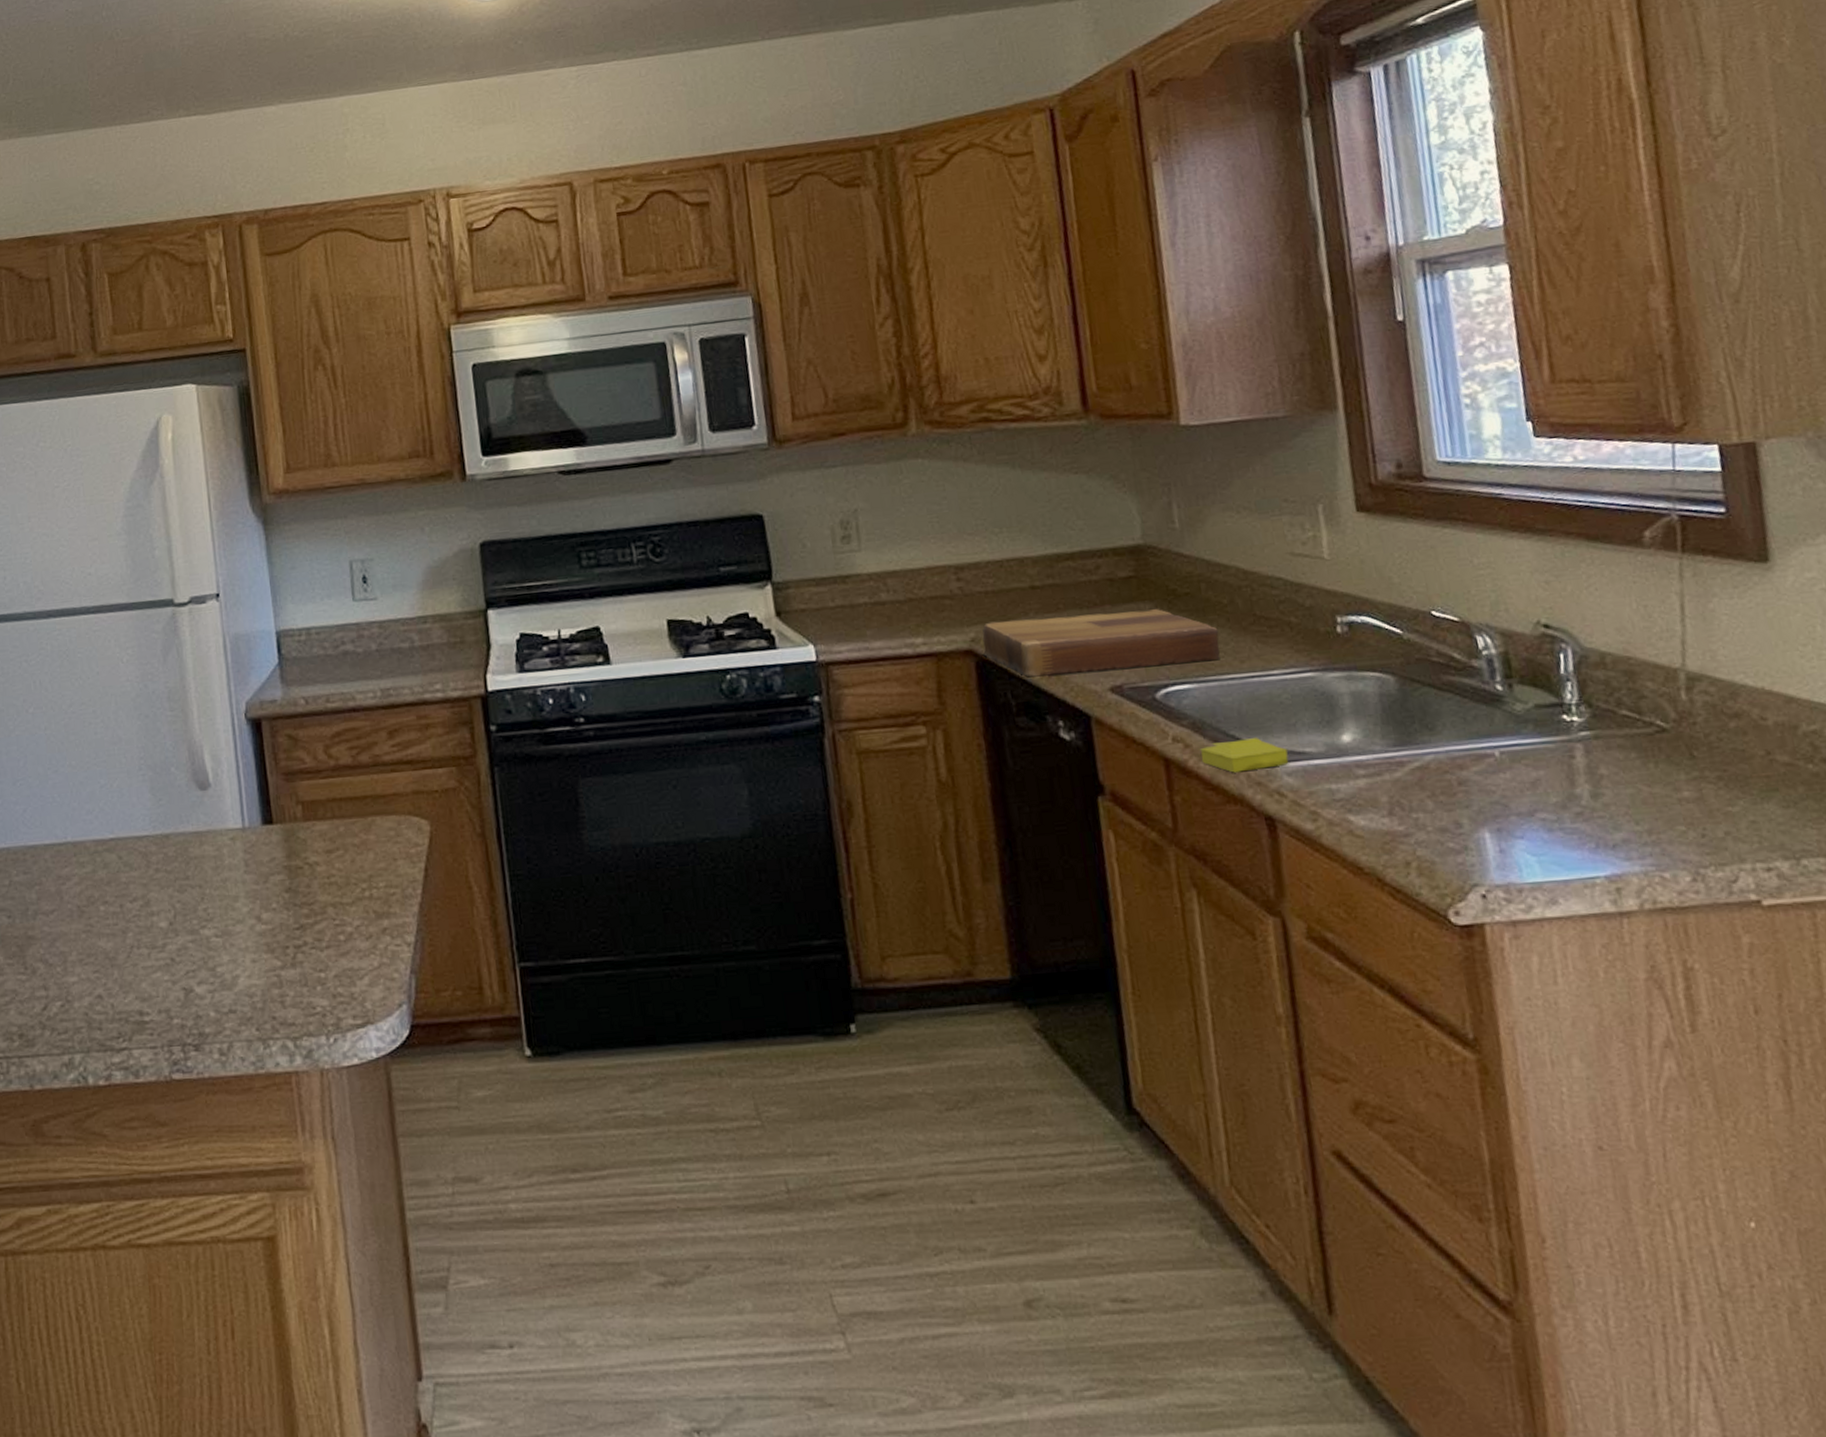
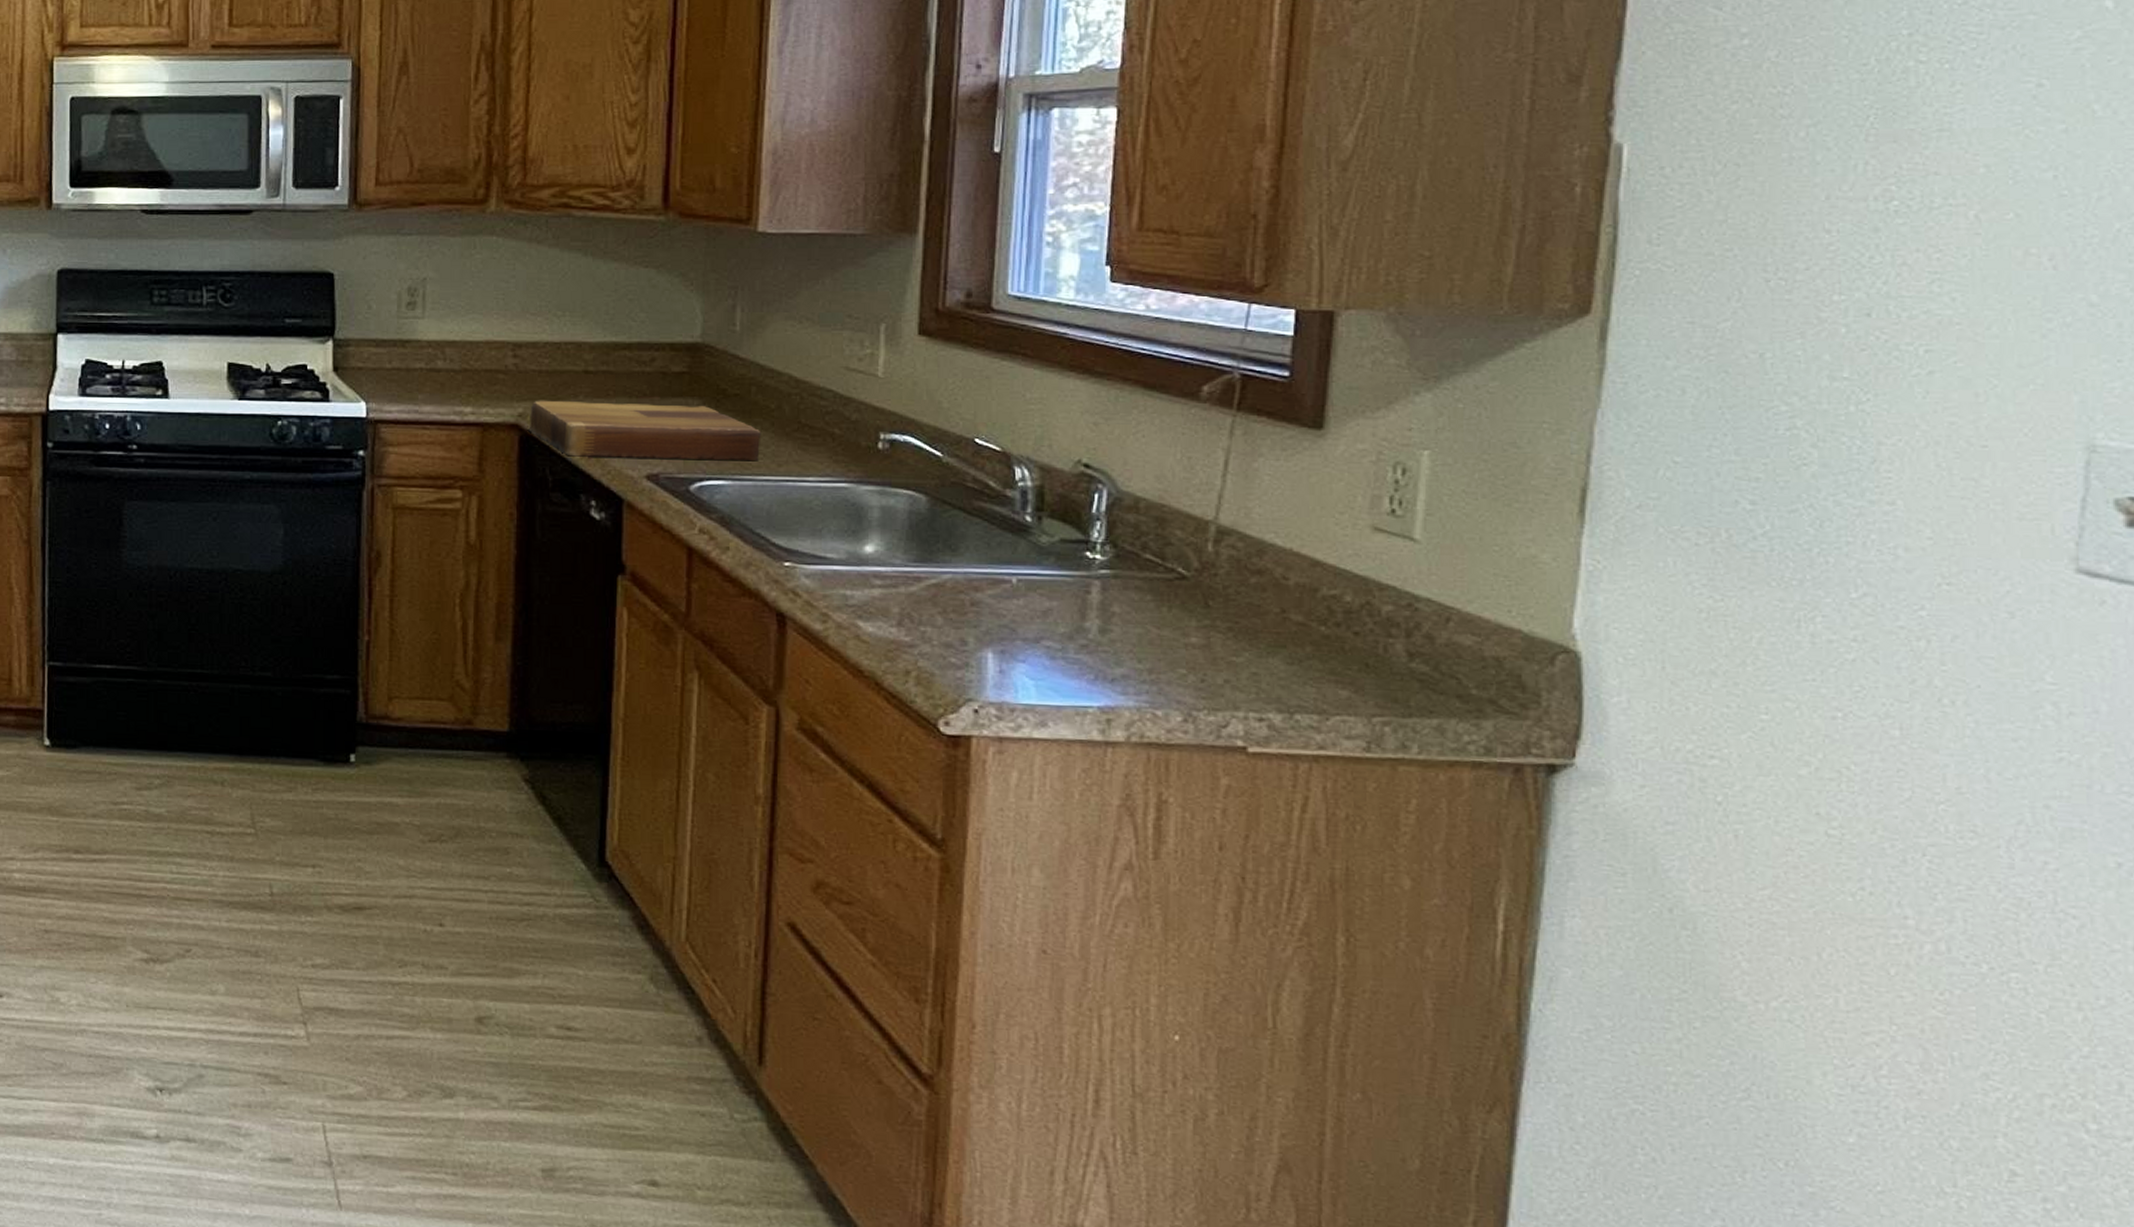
sponge: present [1179,736,1310,777] -> none [702,537,829,572]

